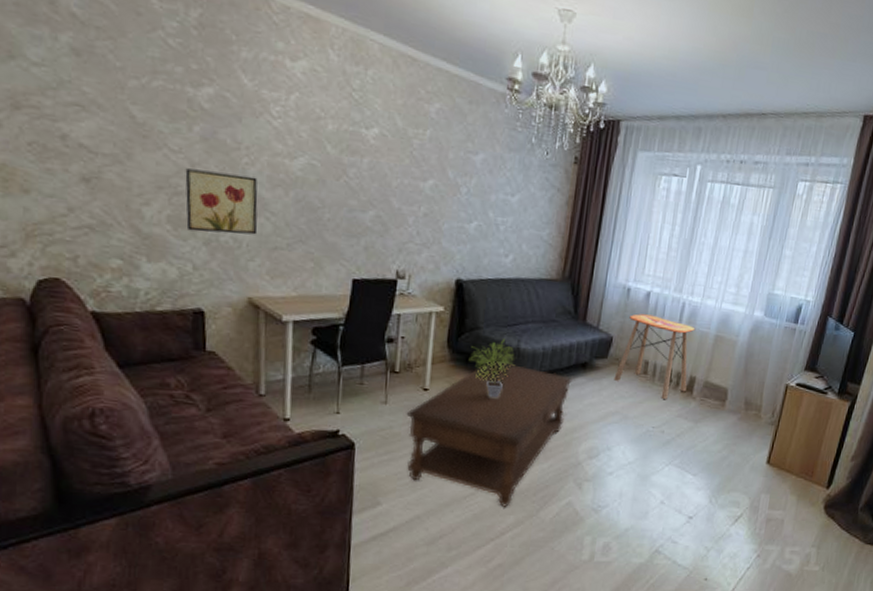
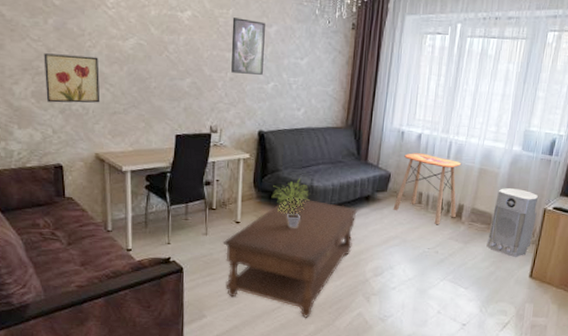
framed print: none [426,140,470,212] -> present [231,17,265,75]
air purifier: none [720,359,781,440] -> present [486,188,539,257]

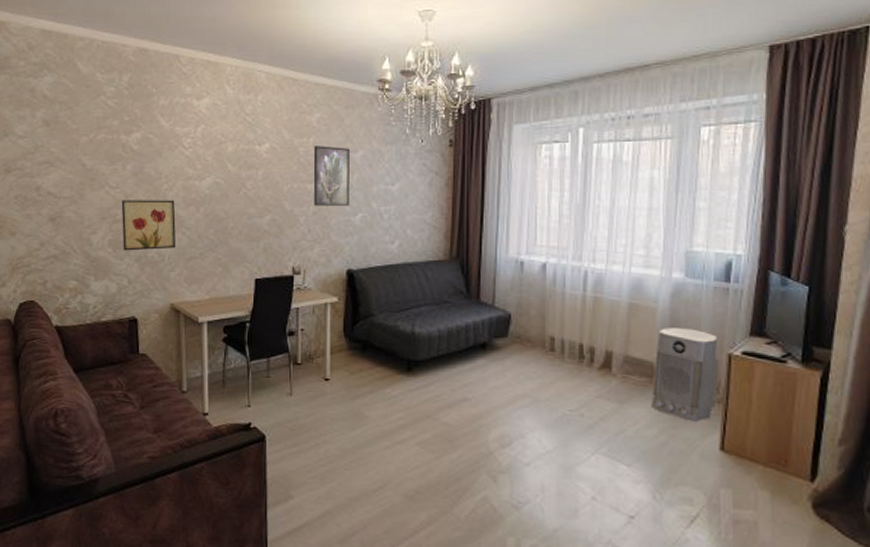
coffee table: present [223,197,358,318] -> none [310,347,473,502]
potted plant: present [271,178,310,228] -> none [365,324,412,386]
side table: present [393,153,462,224] -> none [517,287,604,378]

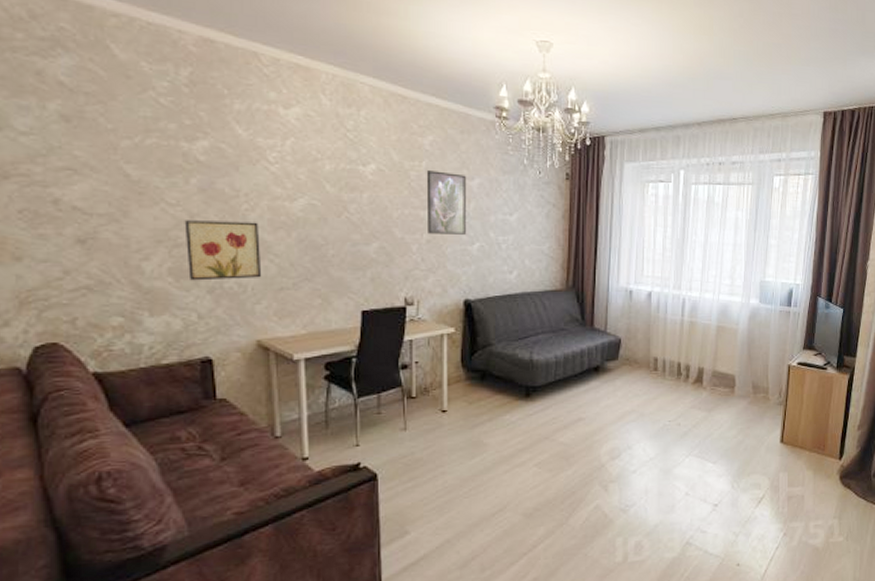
air purifier: present [651,328,719,422] -> none [732,345,782,422]

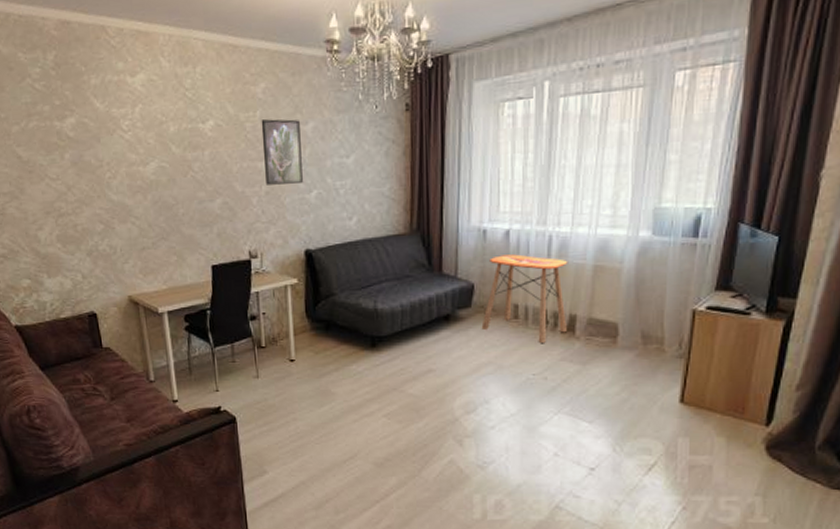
wall art: present [184,220,262,281] -> none [64,188,127,245]
side table: none [626,313,698,392] -> present [481,254,568,343]

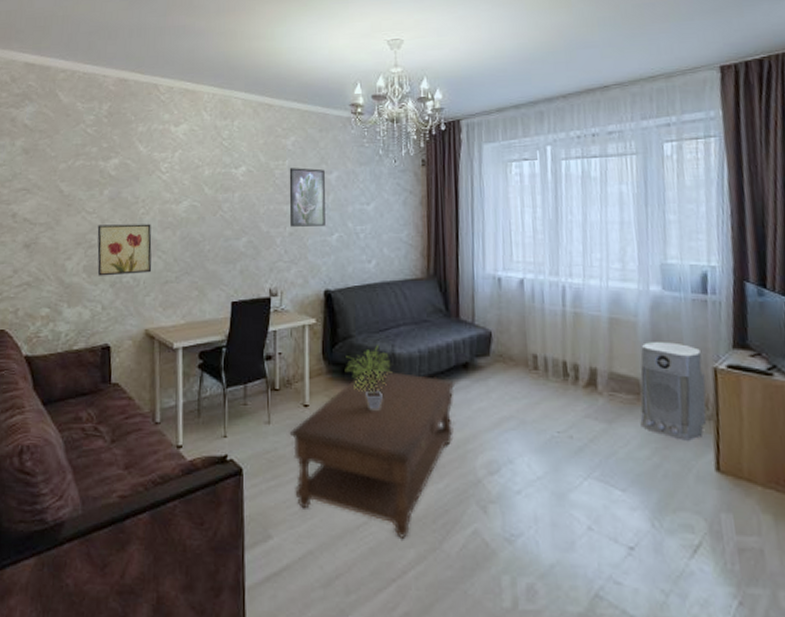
wall art: none [64,188,127,245] -> present [97,224,152,276]
coffee table: none [277,325,437,469] -> present [289,370,456,538]
potted plant: none [328,302,375,362] -> present [345,345,392,410]
side table: present [481,254,568,343] -> none [501,303,588,397]
air purifier: none [613,287,683,377] -> present [640,342,707,441]

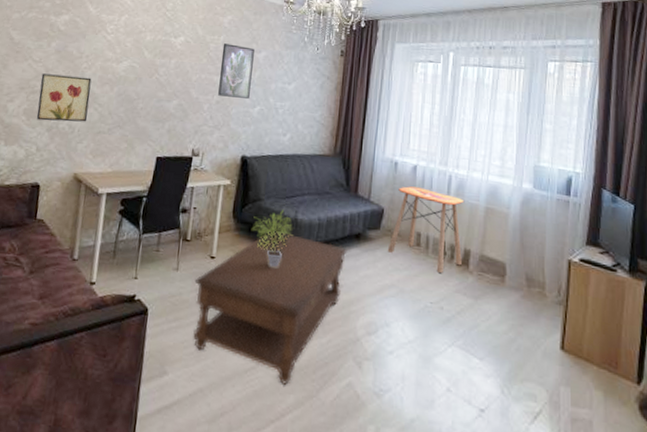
side table: none [501,303,588,397] -> present [387,186,465,273]
air purifier: present [640,342,707,441] -> none [502,232,560,321]

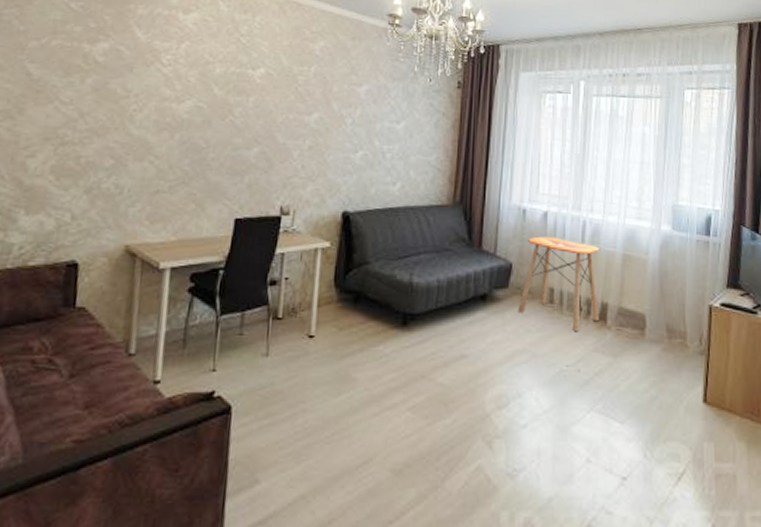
wall art: present [36,73,92,122] -> none [69,119,144,180]
coffee table: present [193,231,348,385] -> none [289,299,472,477]
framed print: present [218,43,255,99] -> none [311,75,354,142]
potted plant: present [251,210,293,268] -> none [357,273,408,342]

